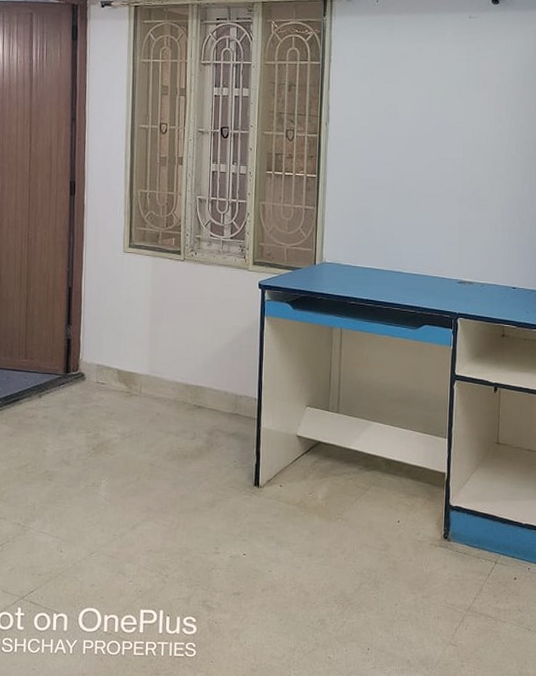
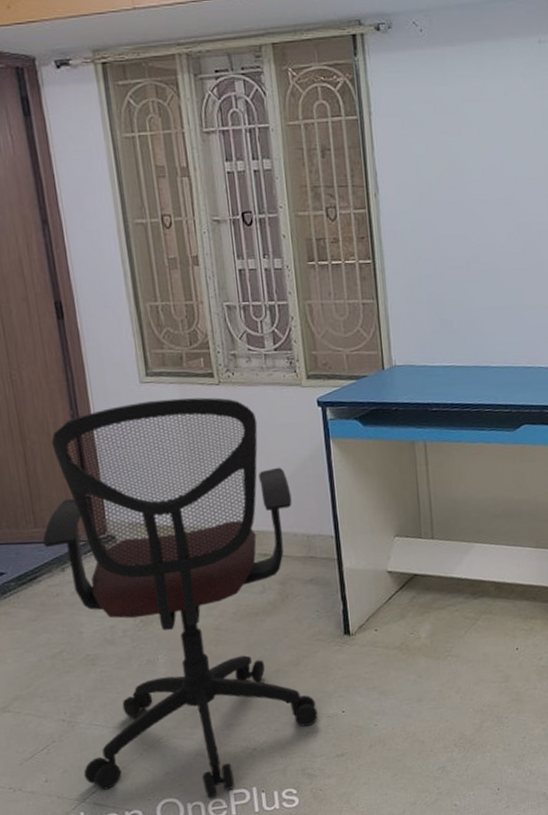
office chair: none [26,267,228,614] -> present [43,397,318,798]

